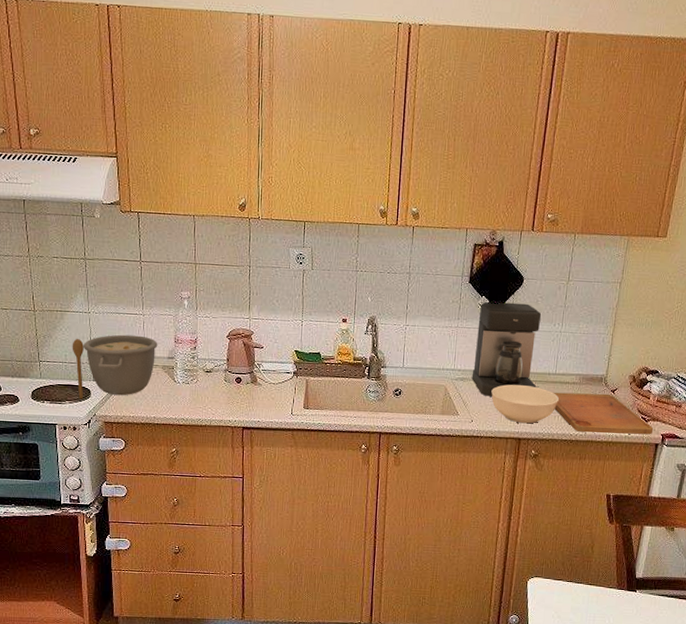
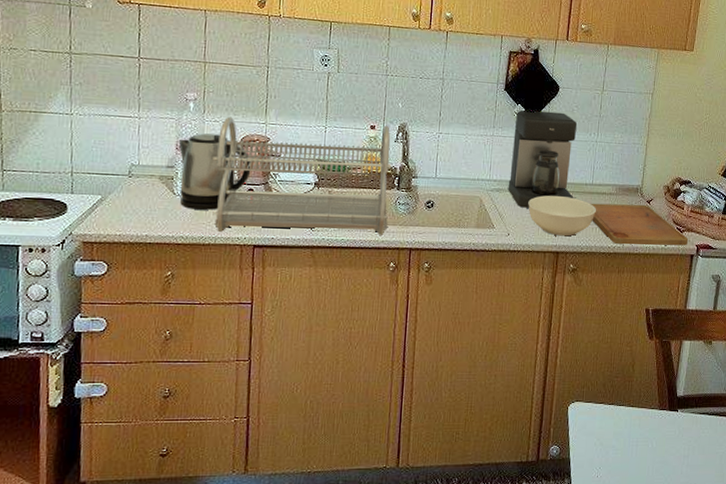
cooking pot: present [72,334,158,400] -> none [46,140,156,216]
kettle: none [176,328,238,396] -> present [178,133,251,210]
dish rack: none [205,312,362,421] -> present [212,116,392,237]

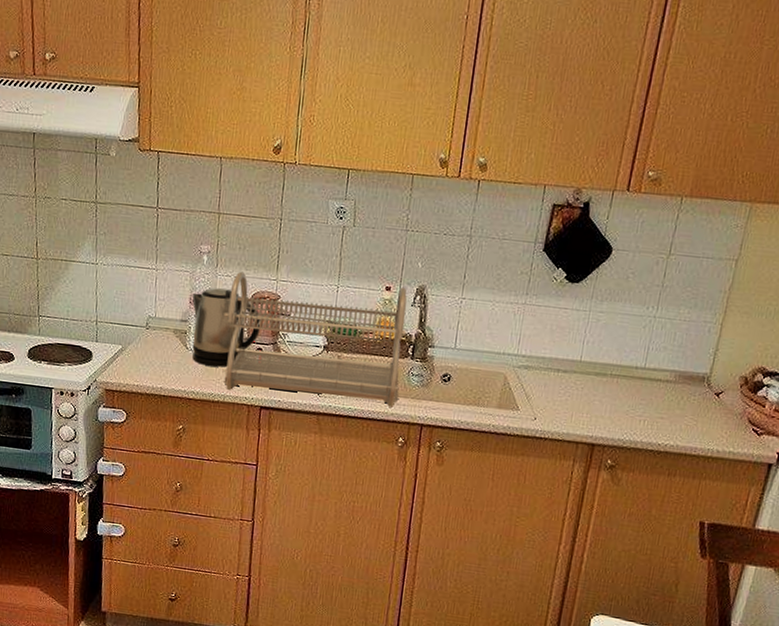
coffee maker: present [508,110,577,208] -> none [538,275,631,391]
bowl: present [528,195,597,237] -> none [561,377,648,428]
cutting board: present [589,203,689,246] -> none [639,390,768,452]

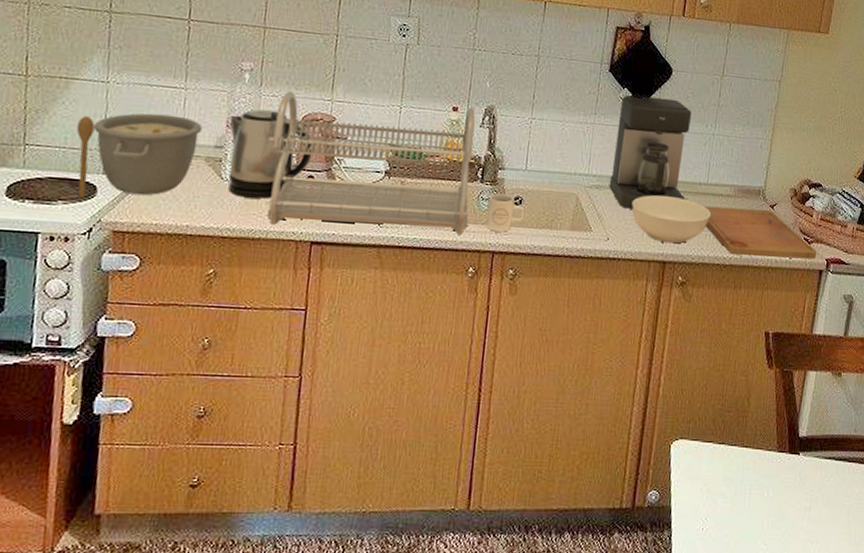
cooking pot: none [75,290,171,362] -> present [76,113,203,199]
mug: none [415,370,453,407] -> present [486,193,525,232]
coffee maker: none [538,275,631,391] -> present [609,95,691,209]
bowl: none [561,377,648,428] -> present [632,195,712,244]
cutting board: none [639,390,768,452] -> present [703,205,817,260]

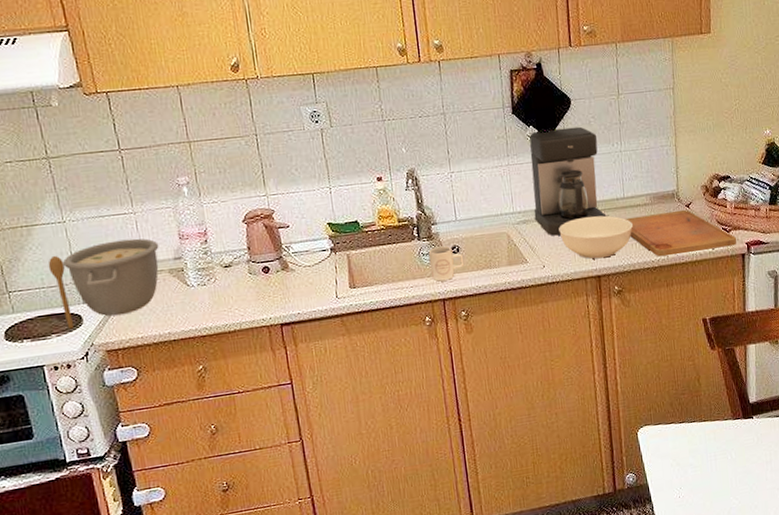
kettle: present [228,109,312,199] -> none [180,215,262,298]
dish rack: present [265,91,476,236] -> none [219,174,415,317]

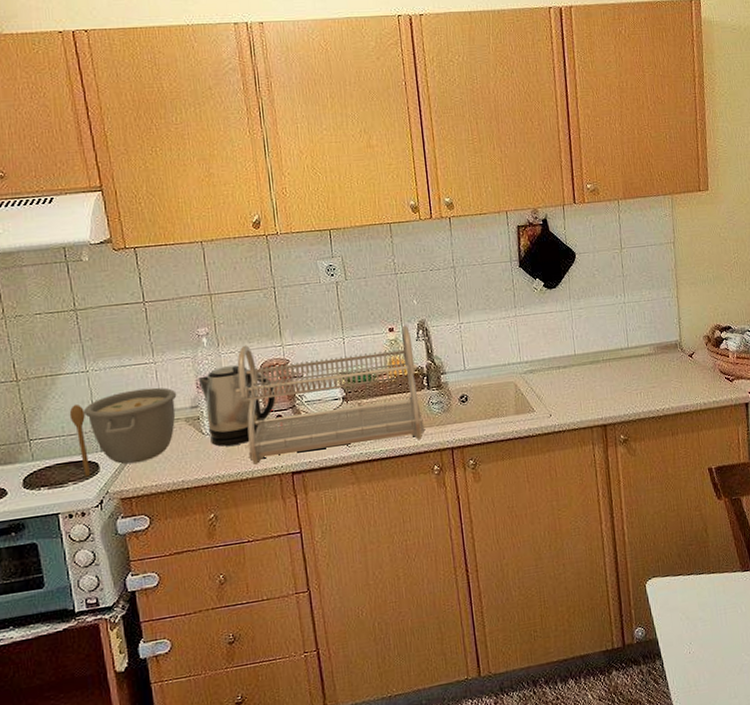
kettle: none [180,215,262,298] -> present [198,365,276,447]
dish rack: none [219,174,415,317] -> present [235,325,425,466]
mug: present [428,246,465,282] -> none [437,395,473,430]
coffee maker: present [529,126,607,236] -> none [536,279,612,386]
bowl: present [559,215,634,259] -> none [565,365,638,408]
cutting board: present [624,209,737,257] -> none [629,359,740,406]

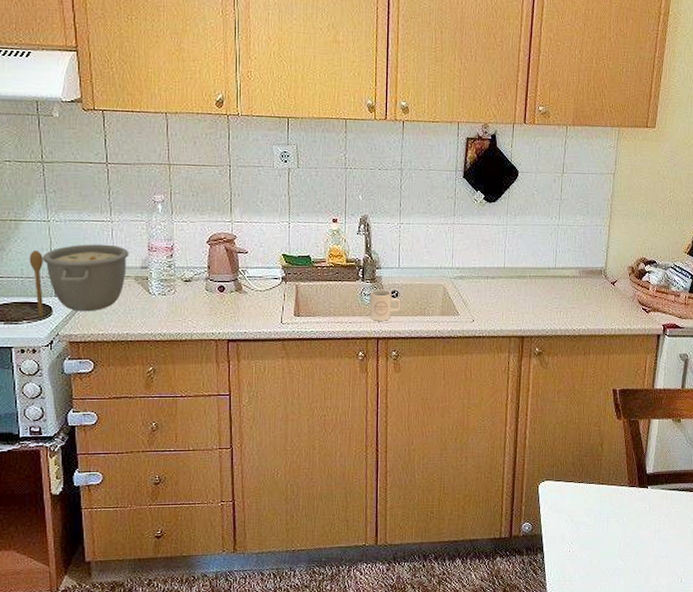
kettle: present [198,365,276,447] -> none [150,234,220,307]
dish rack: present [235,325,425,466] -> none [183,216,355,329]
mug: none [437,395,473,430] -> present [369,289,401,321]

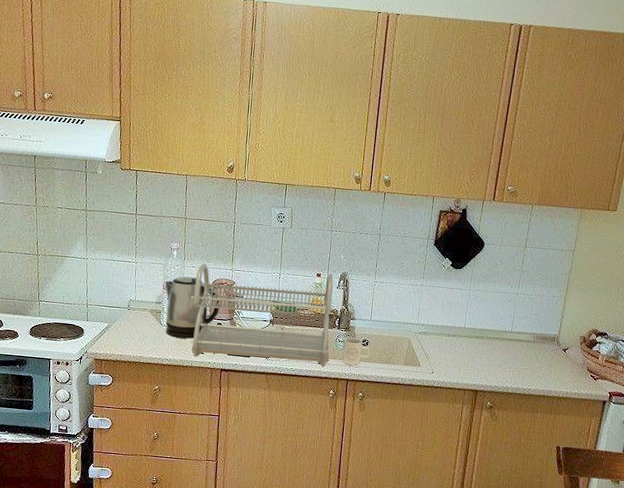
cooking pot: present [29,244,129,318] -> none [69,279,148,337]
kettle: none [150,234,220,307] -> present [165,276,220,339]
dish rack: none [183,216,355,329] -> present [190,263,334,368]

